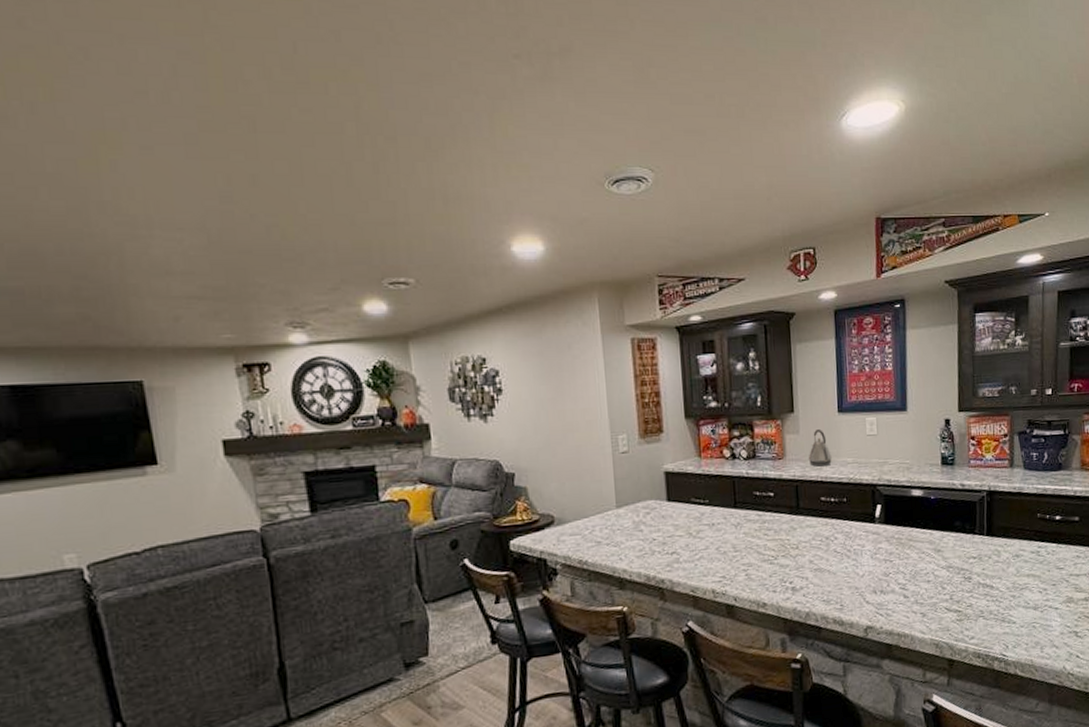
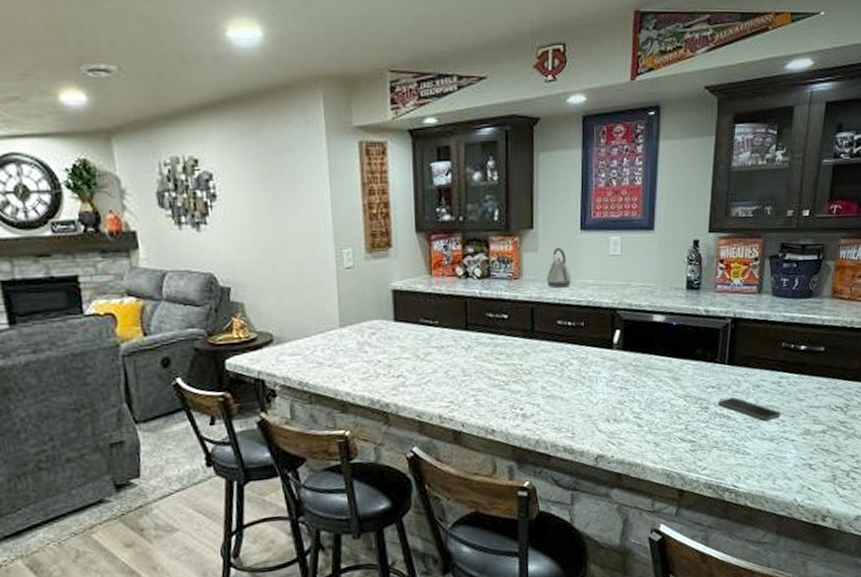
smartphone: none [980,567,1043,589] -> present [717,397,781,420]

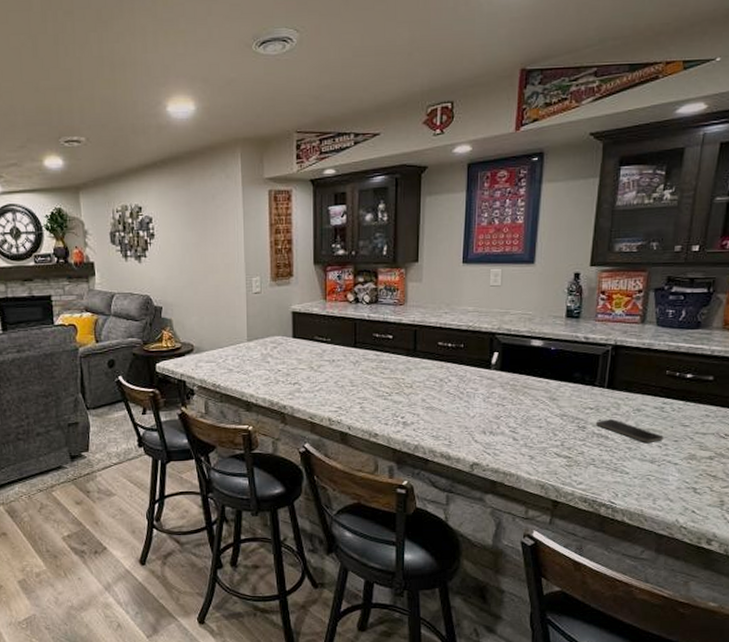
kettle: present [546,248,572,288] -> none [428,279,454,314]

